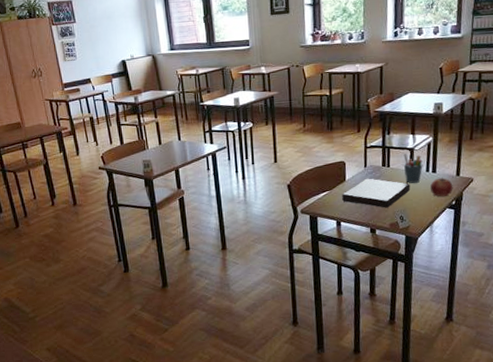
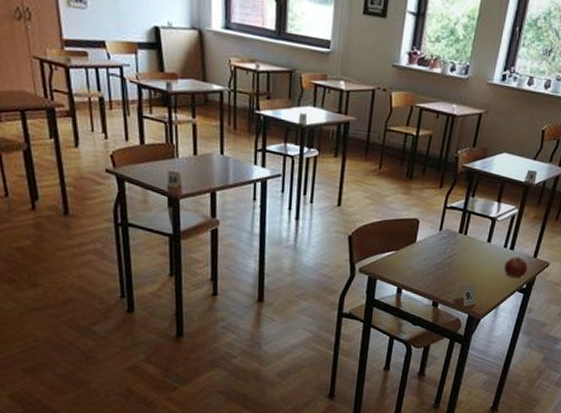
book: present [342,178,411,208] -> none [408,243,485,281]
pen holder: present [403,153,423,183] -> none [480,222,503,258]

